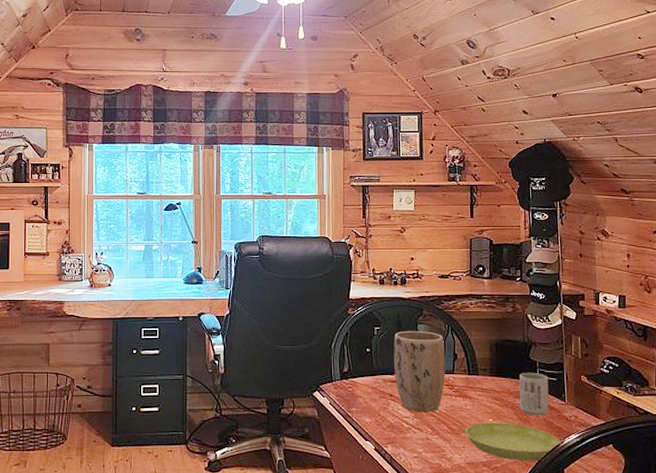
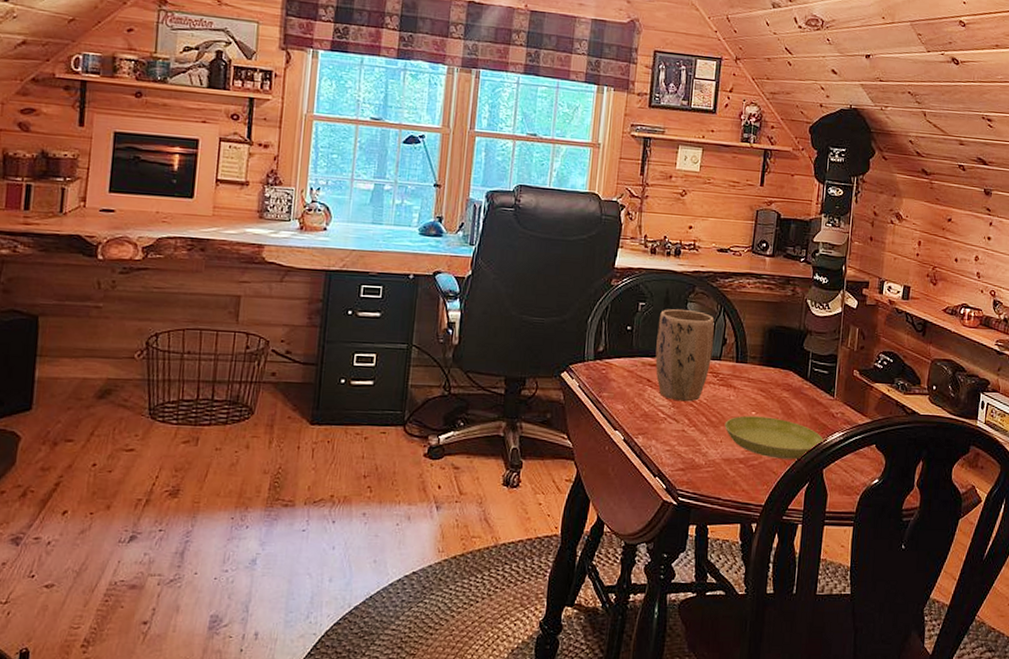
cup: present [519,372,549,416] -> none [786,363,820,411]

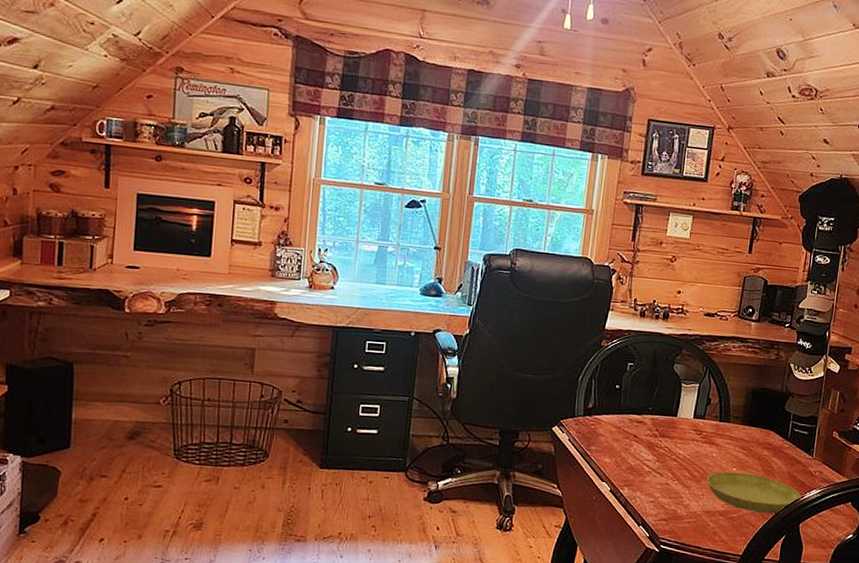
plant pot: present [655,309,715,402] -> none [642,369,700,458]

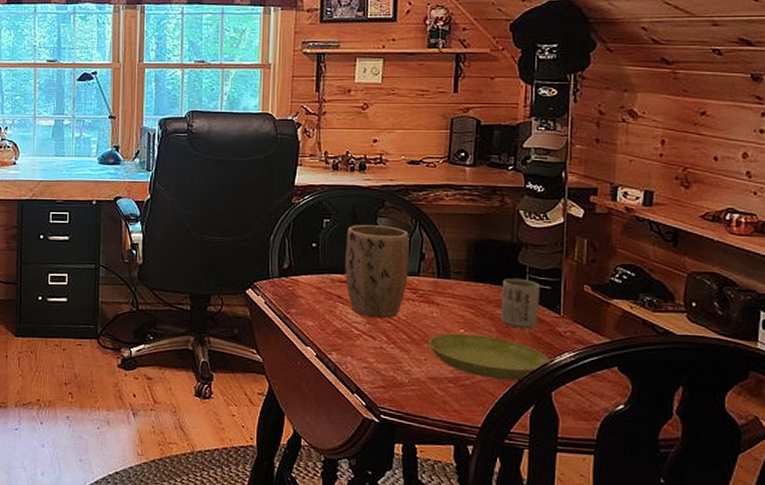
plant pot: none [642,369,700,458] -> present [345,225,409,319]
cup: none [766,423,801,469] -> present [501,278,541,329]

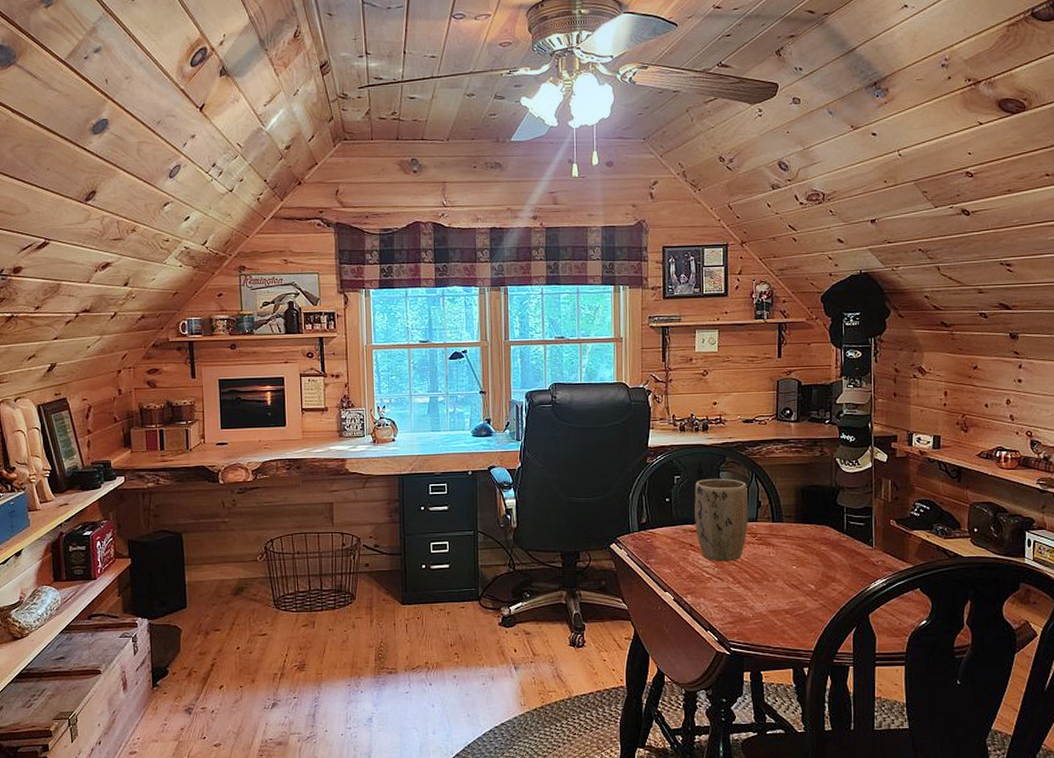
saucer: present [428,333,550,381] -> none [767,570,867,607]
cup: present [501,278,541,329] -> none [825,518,856,562]

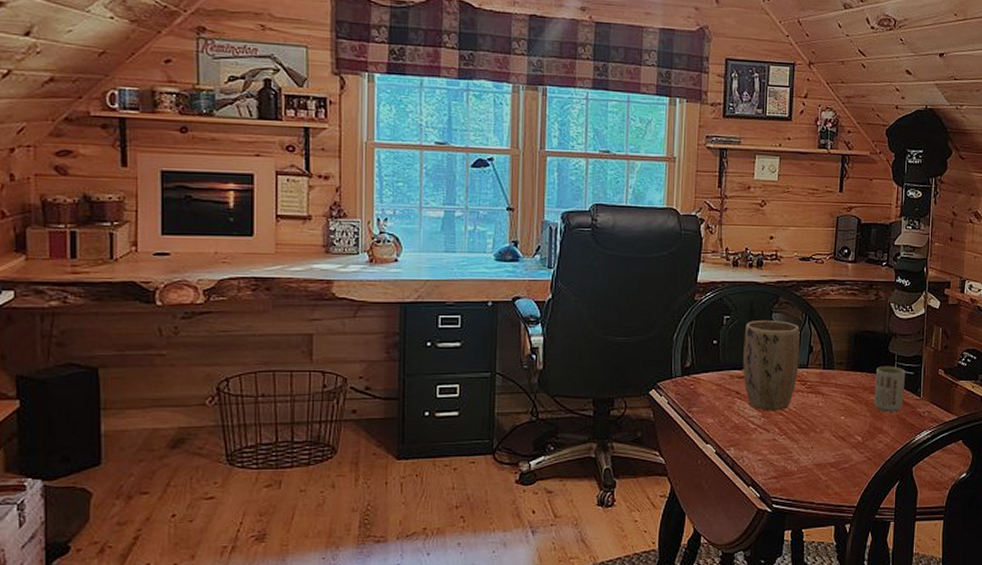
cup: none [825,518,856,562] -> present [874,366,906,412]

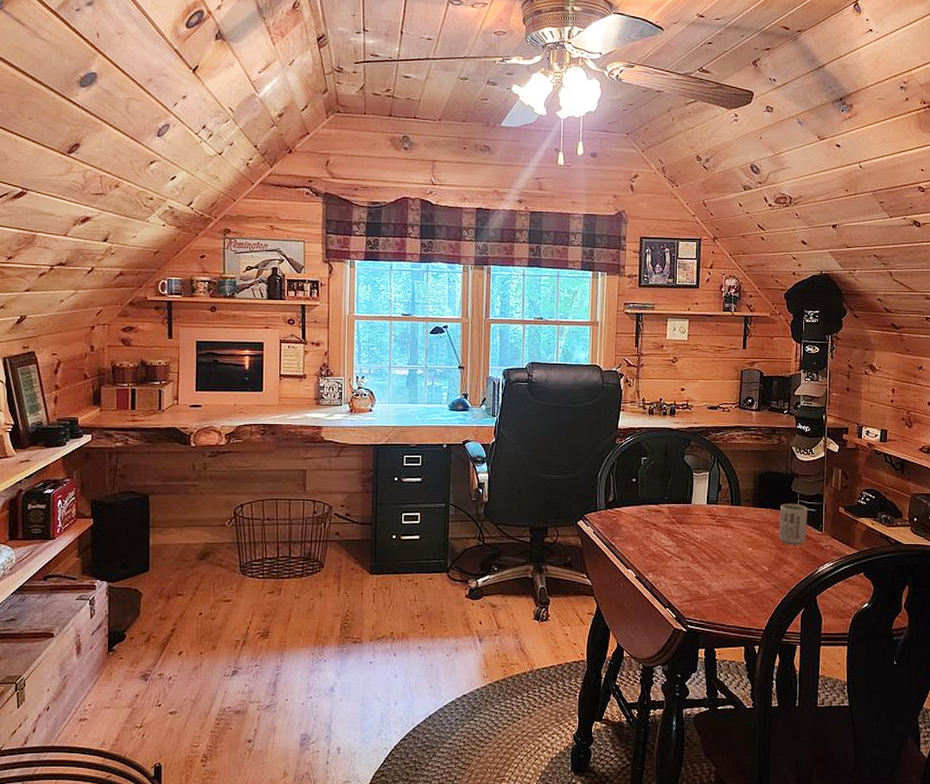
plant pot: present [743,321,800,411] -> none [659,462,710,542]

